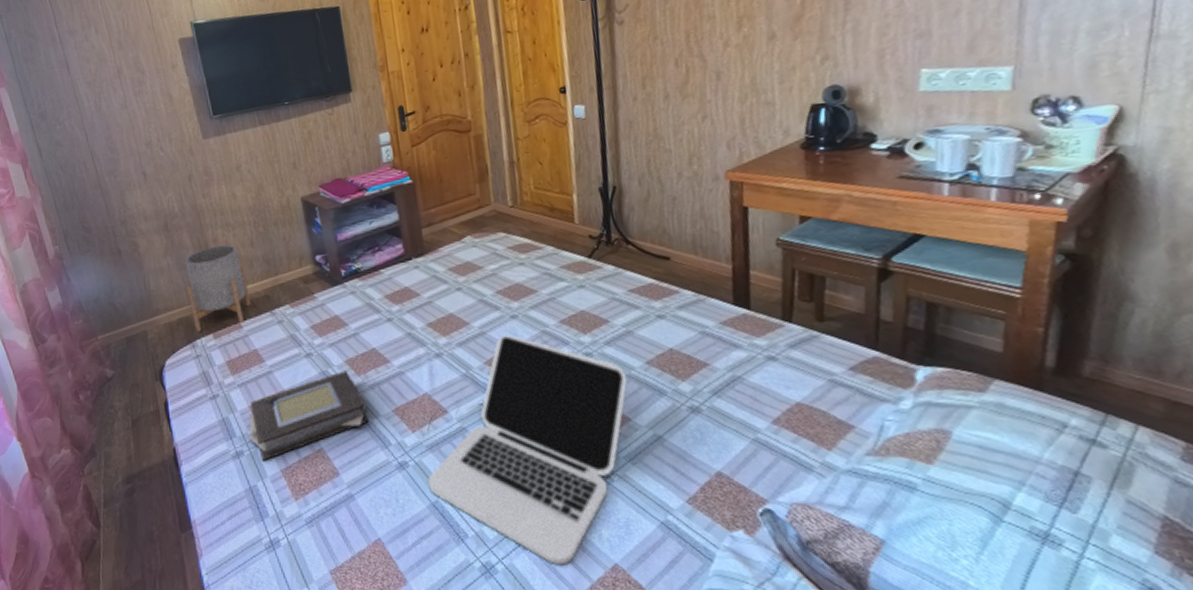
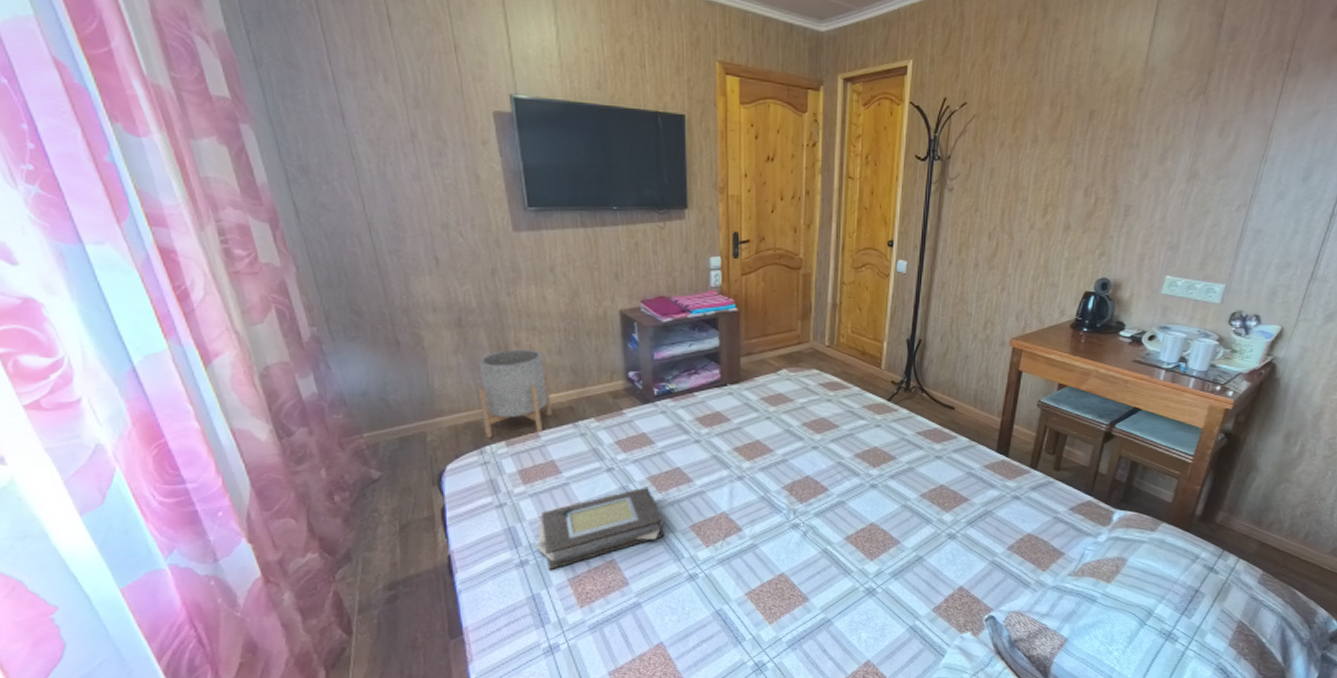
laptop: present [427,334,628,564] -> none [714,463,903,662]

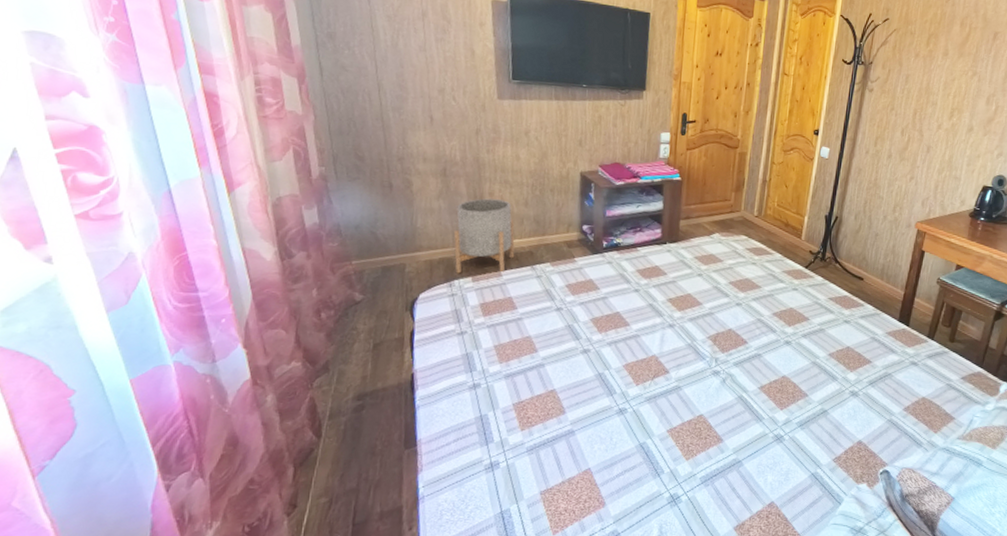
book: present [534,486,665,571] -> none [487,327,603,395]

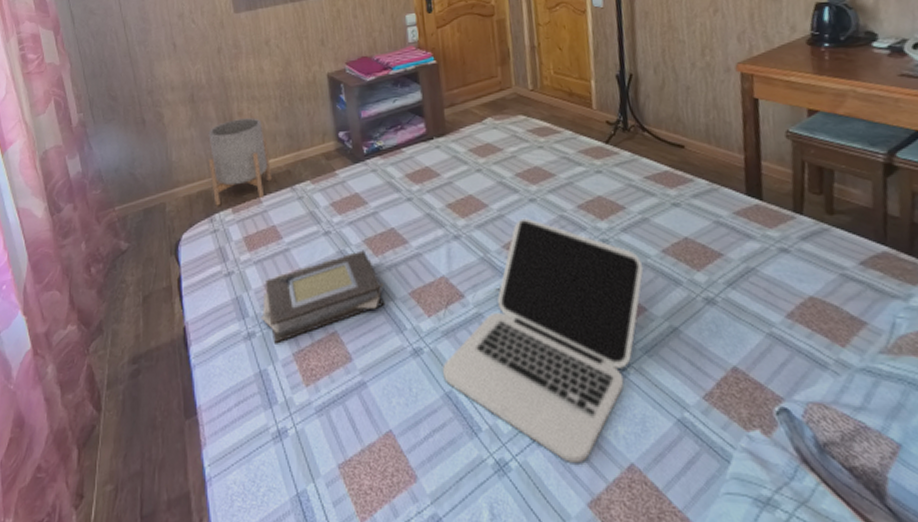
book: none [487,327,603,395] -> present [260,250,384,344]
laptop: none [640,317,813,499] -> present [442,218,644,462]

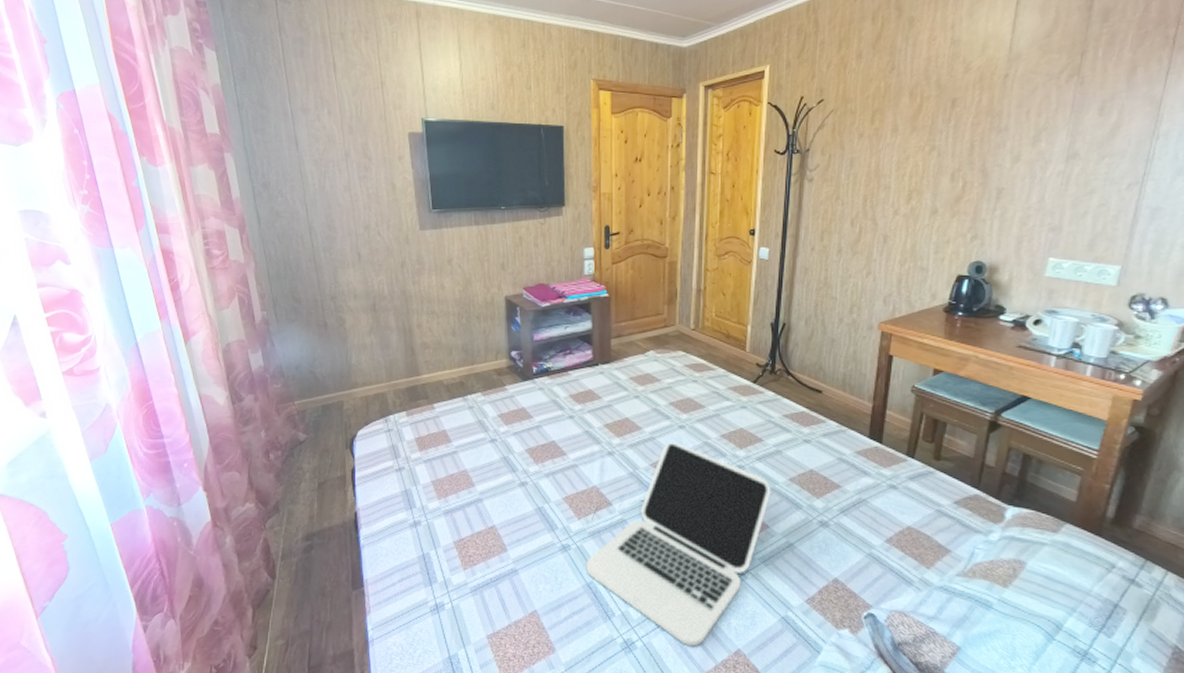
planter: present [208,118,273,206] -> none [386,331,446,409]
book: present [260,250,384,344] -> none [426,458,541,533]

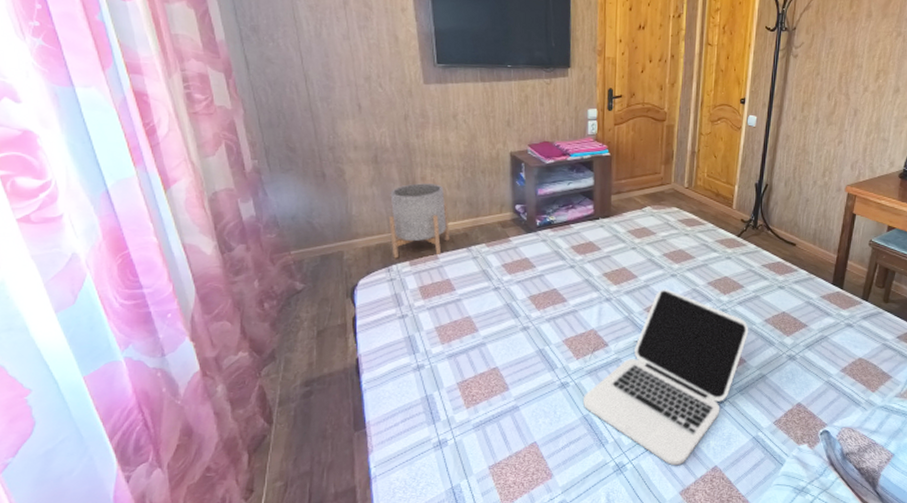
planter: none [386,331,446,409] -> present [388,183,450,259]

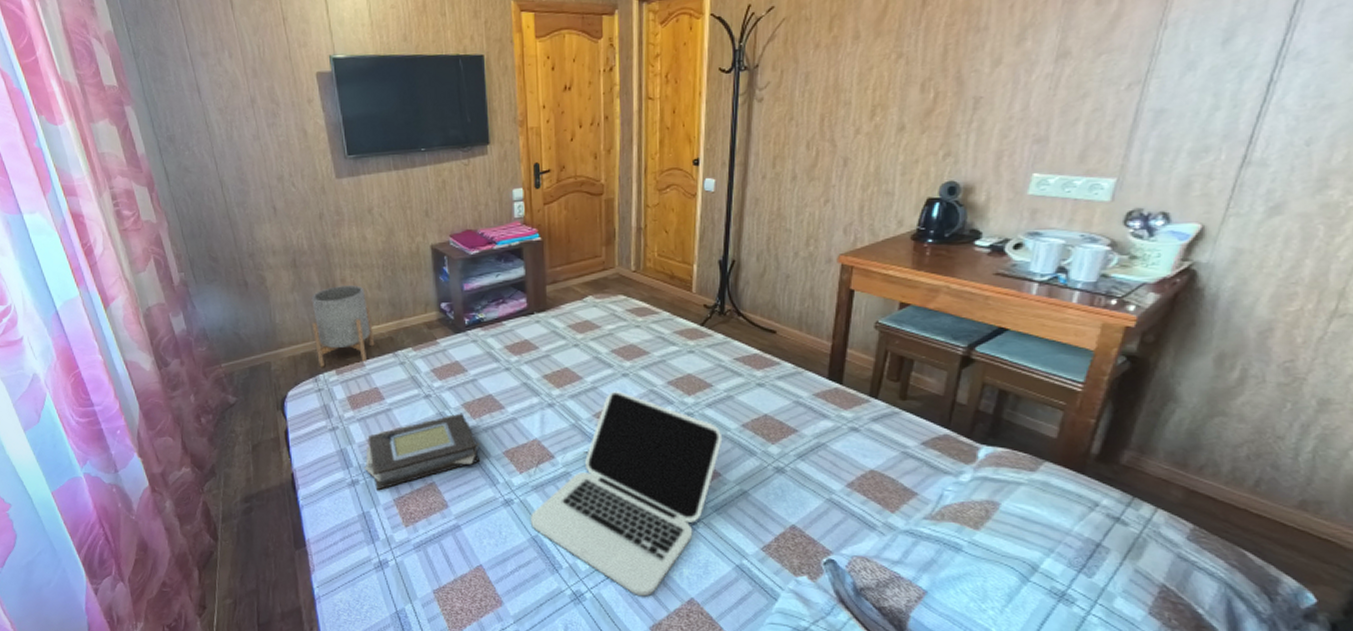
book: none [430,304,543,375] -> present [363,413,480,491]

